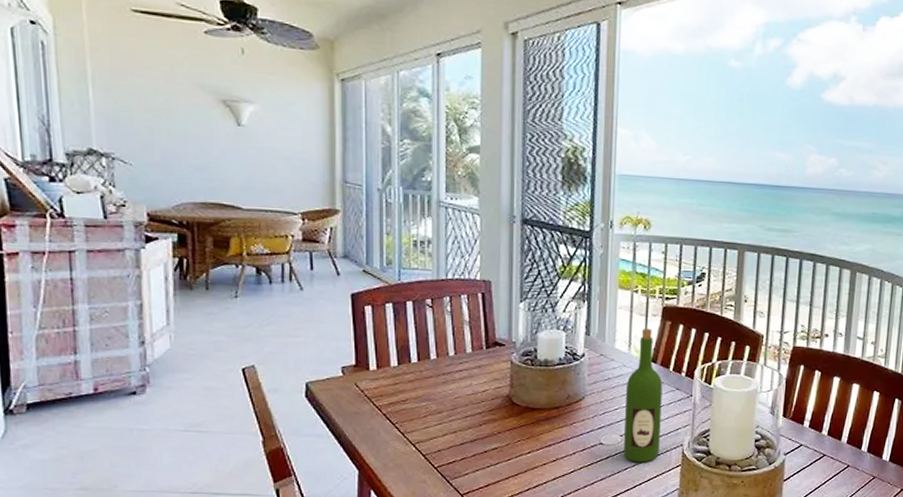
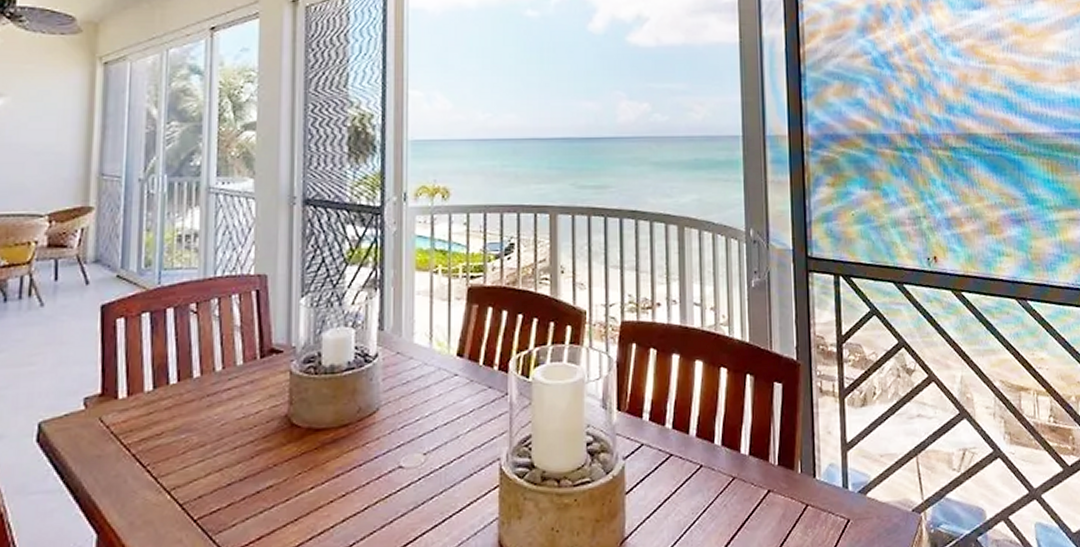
wine bottle: present [624,328,663,463] -> none [428,314,472,488]

